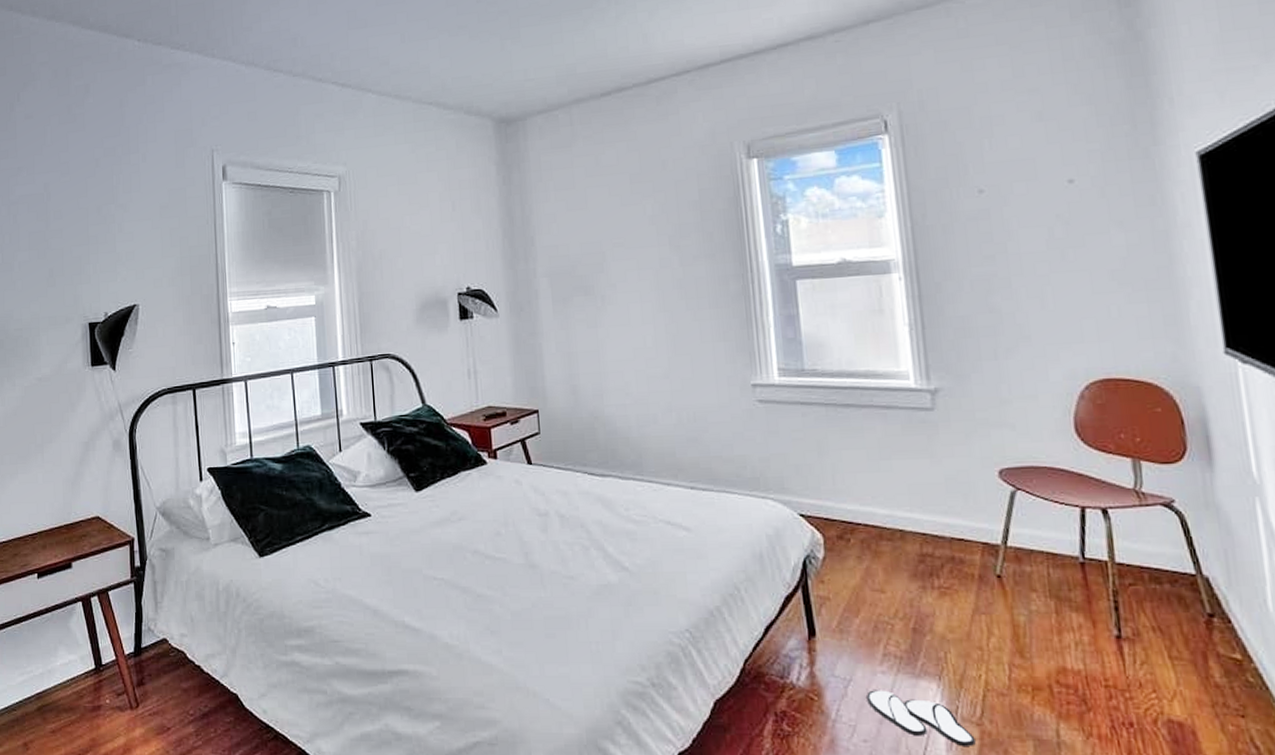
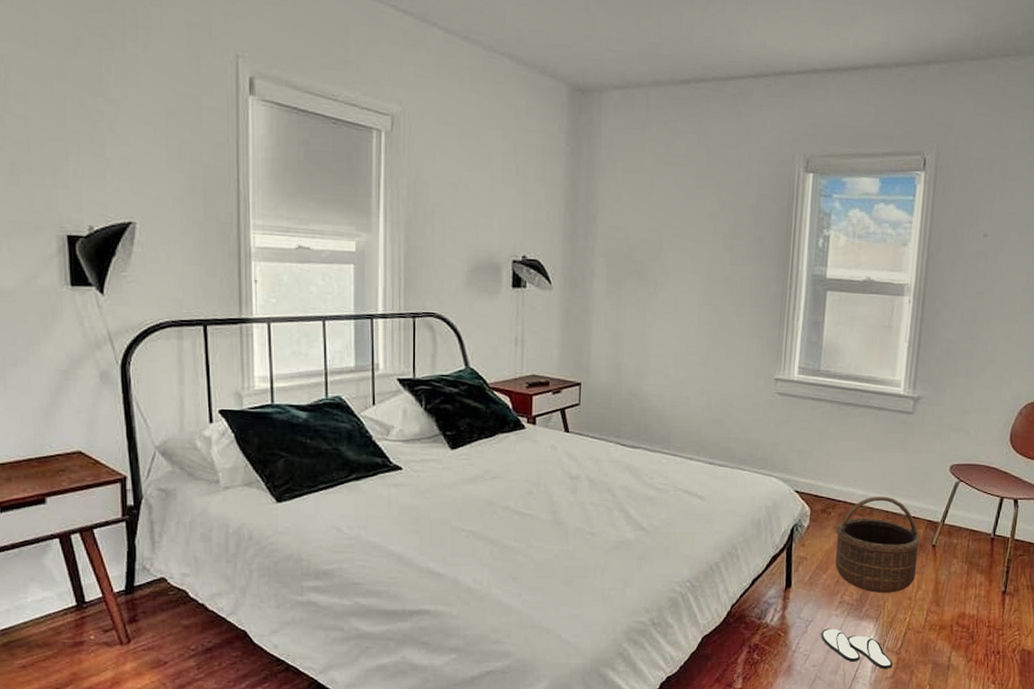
basket: none [860,514,982,641] -> present [835,496,921,593]

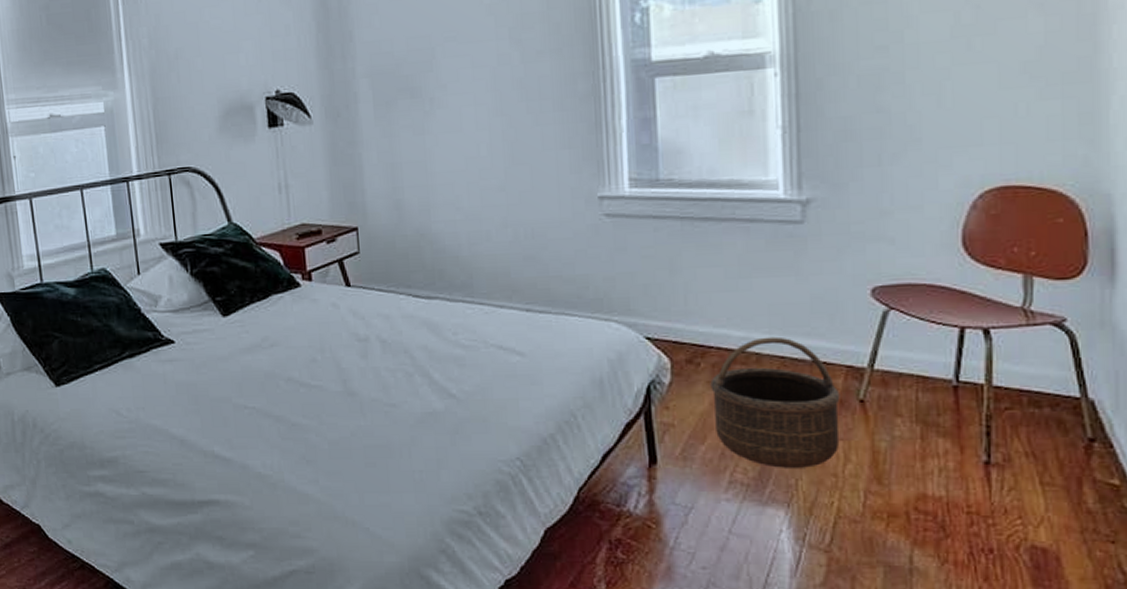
slippers: present [821,628,893,669] -> none [708,517,822,573]

